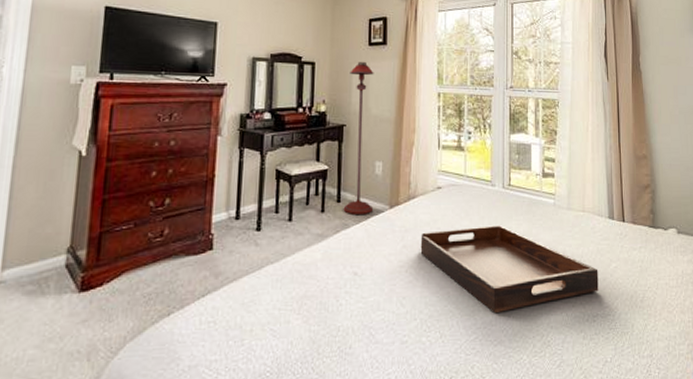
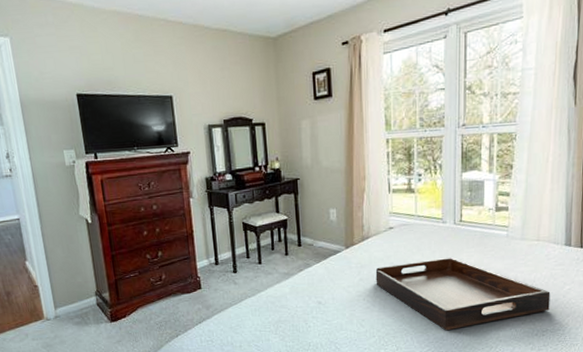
floor lamp: present [343,62,374,214] -> none [298,117,331,256]

